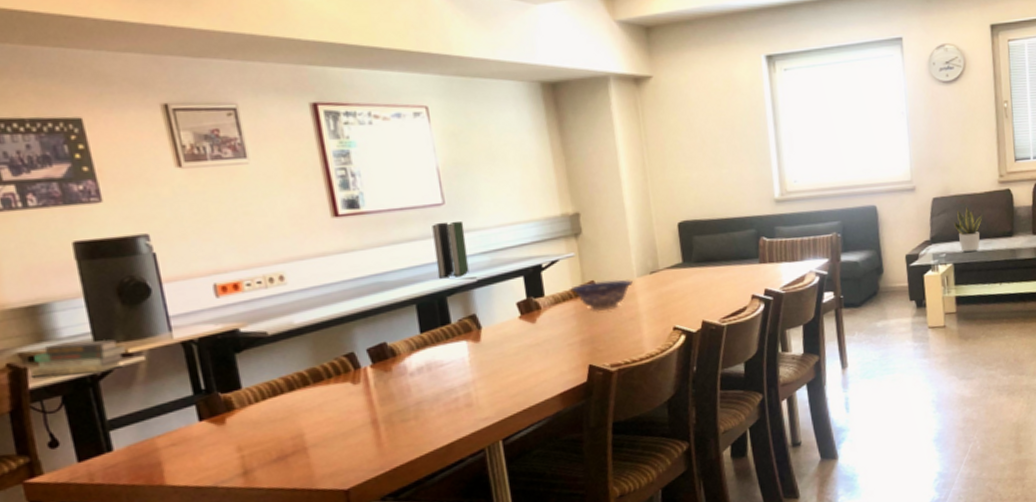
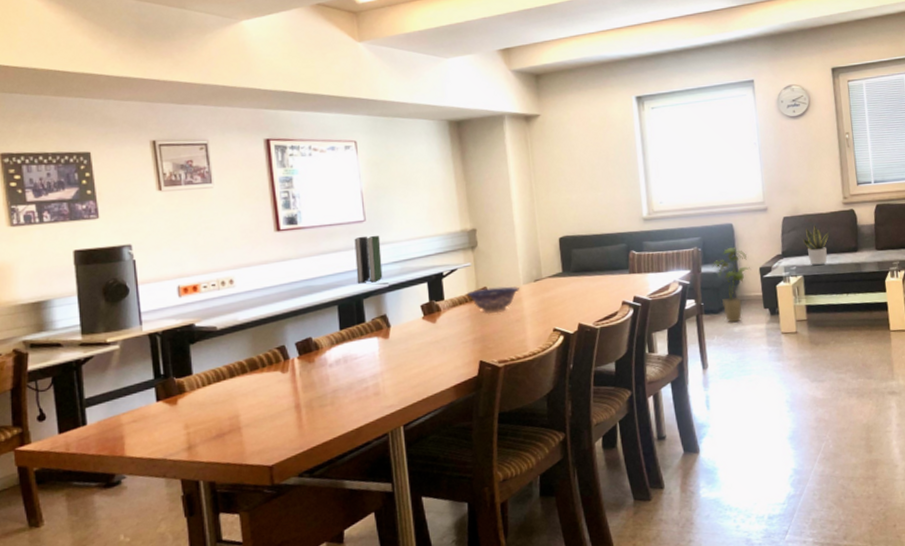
books: present [30,339,126,377] -> none [30,330,105,361]
house plant: none [852,232,897,317] -> present [712,247,751,323]

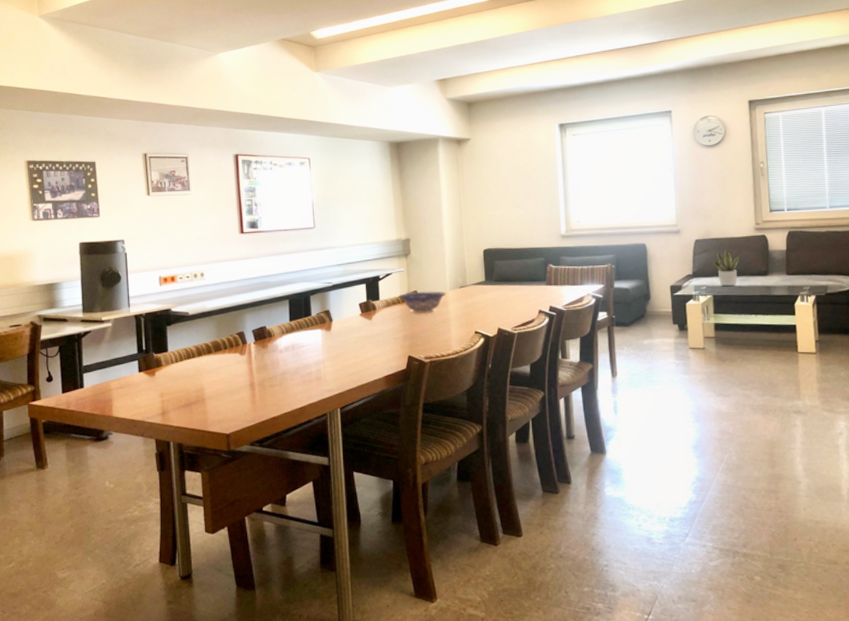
binder: present [354,235,383,284] -> none [305,240,328,282]
house plant: present [712,247,751,323] -> none [624,265,662,336]

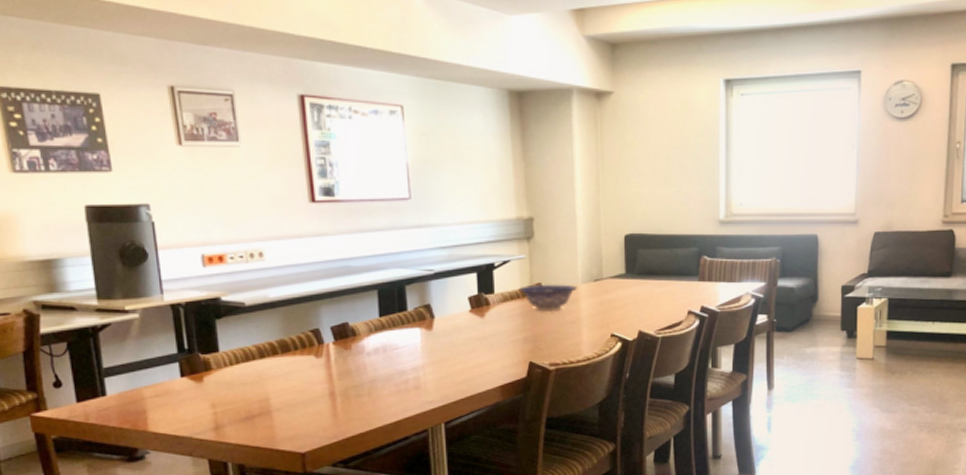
potted plant: present [714,247,740,287] -> none [893,242,923,289]

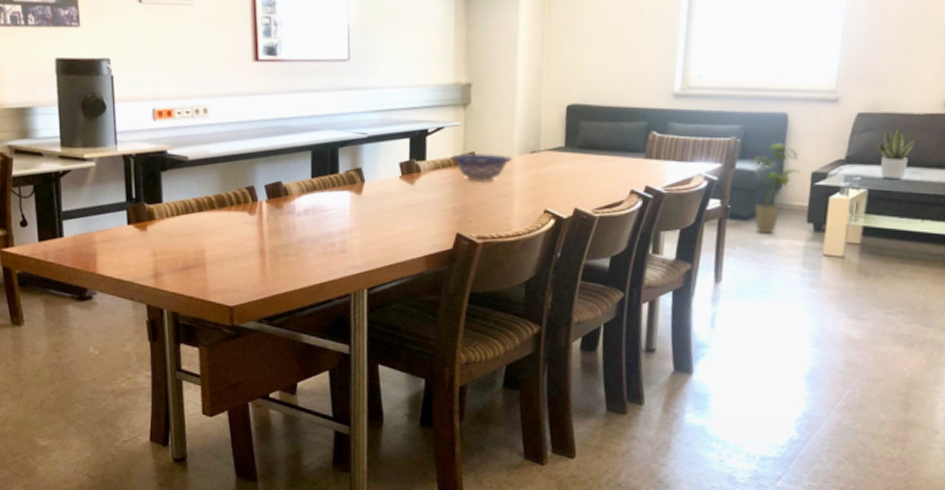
house plant: none [790,260,832,343] -> present [750,142,801,234]
potted plant: none [893,242,923,289] -> present [878,126,916,180]

